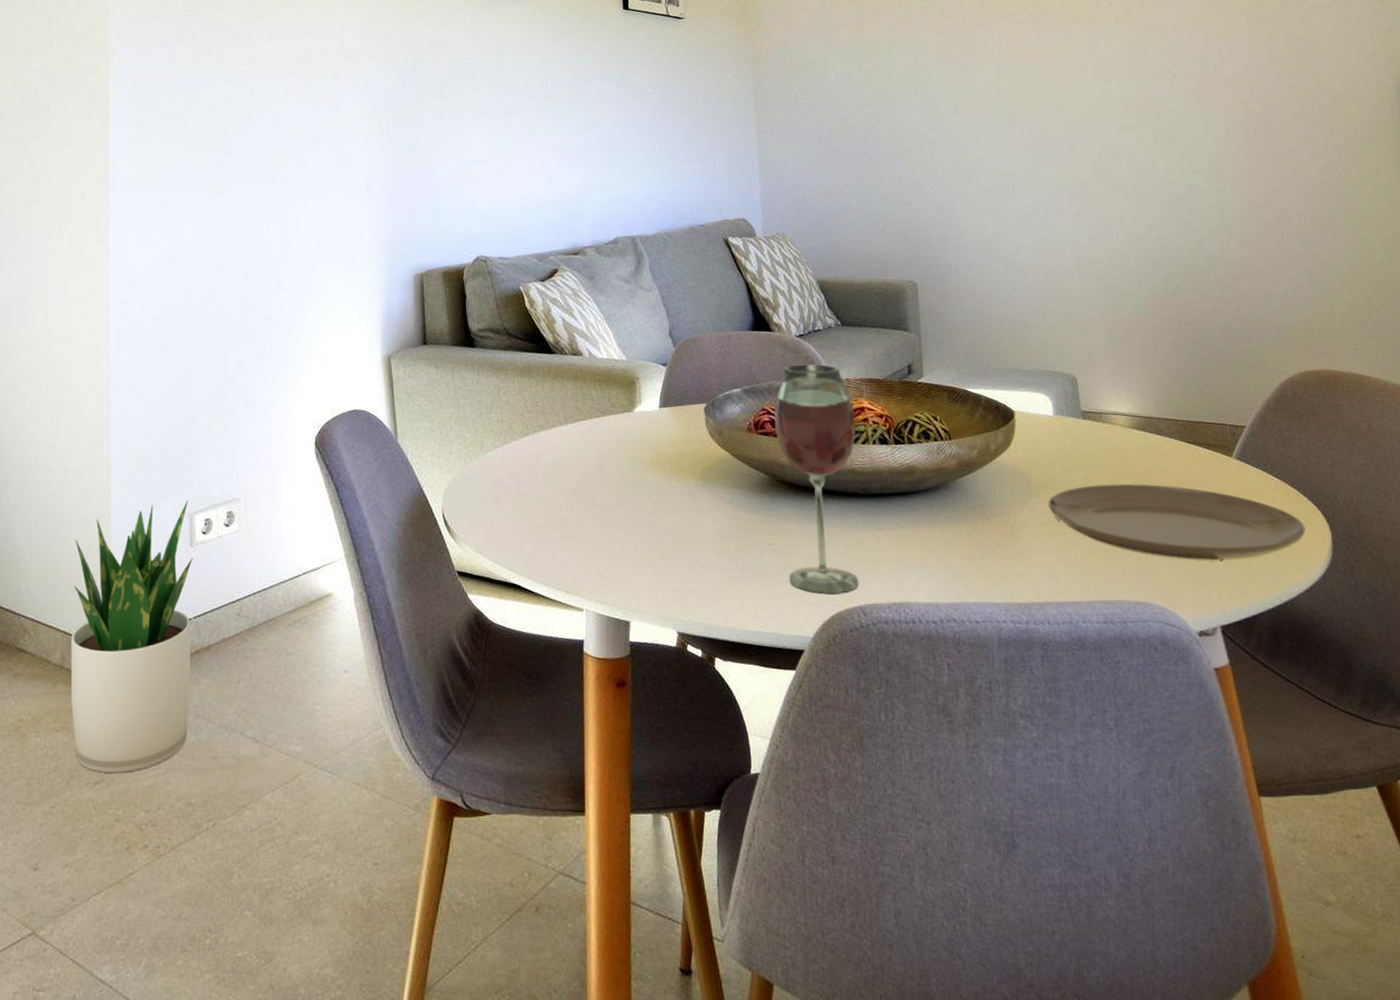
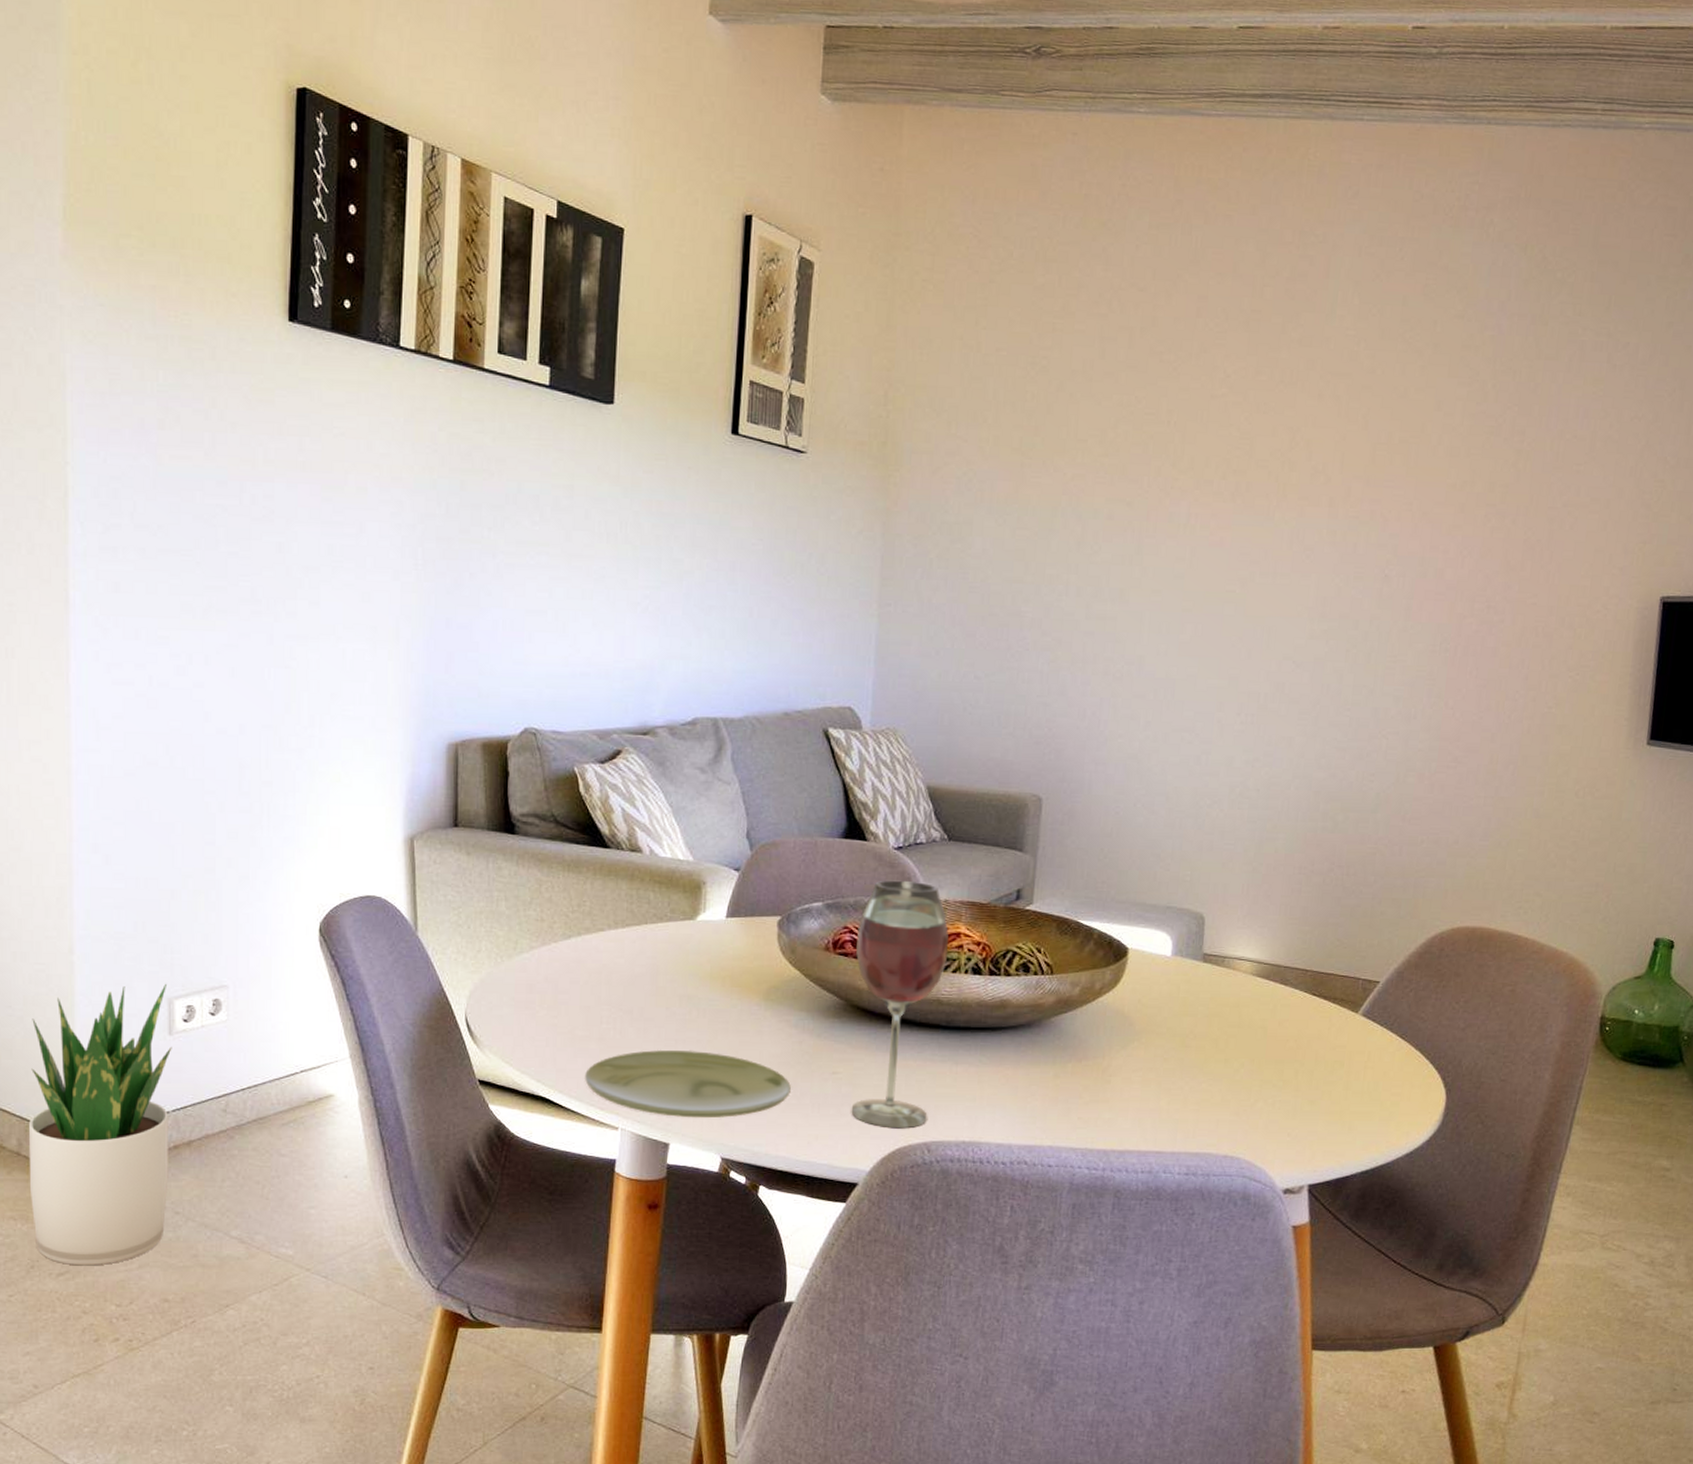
plate: none [550,531,733,596] -> present [585,1049,791,1119]
plate: present [1048,483,1306,561] -> none [1148,1033,1420,1120]

